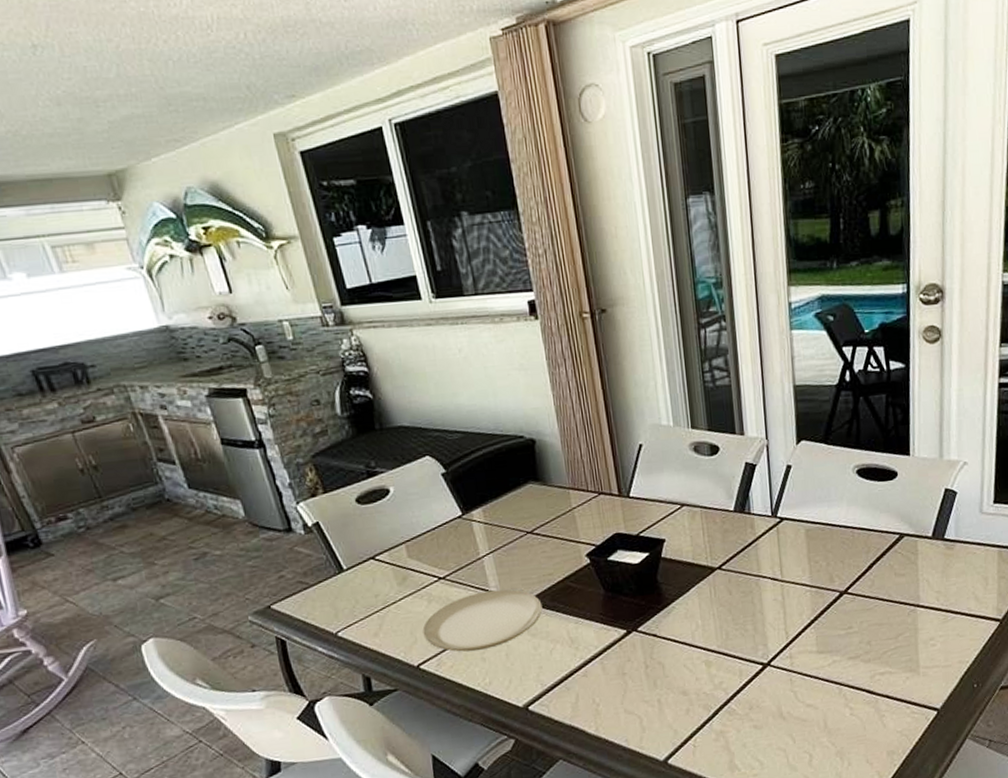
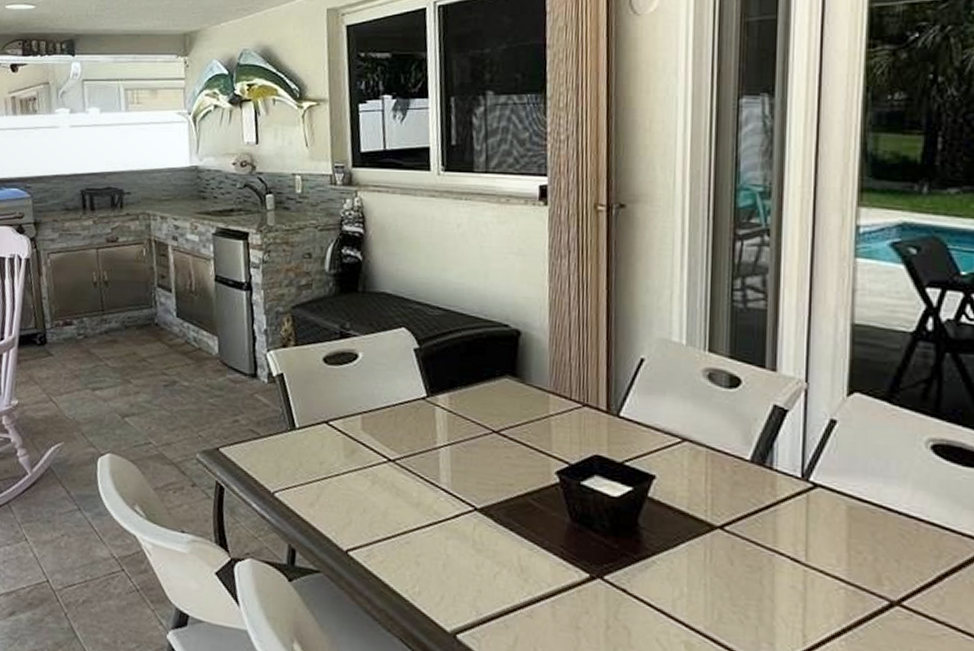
plate: present [422,589,543,652] -> none [359,485,495,553]

